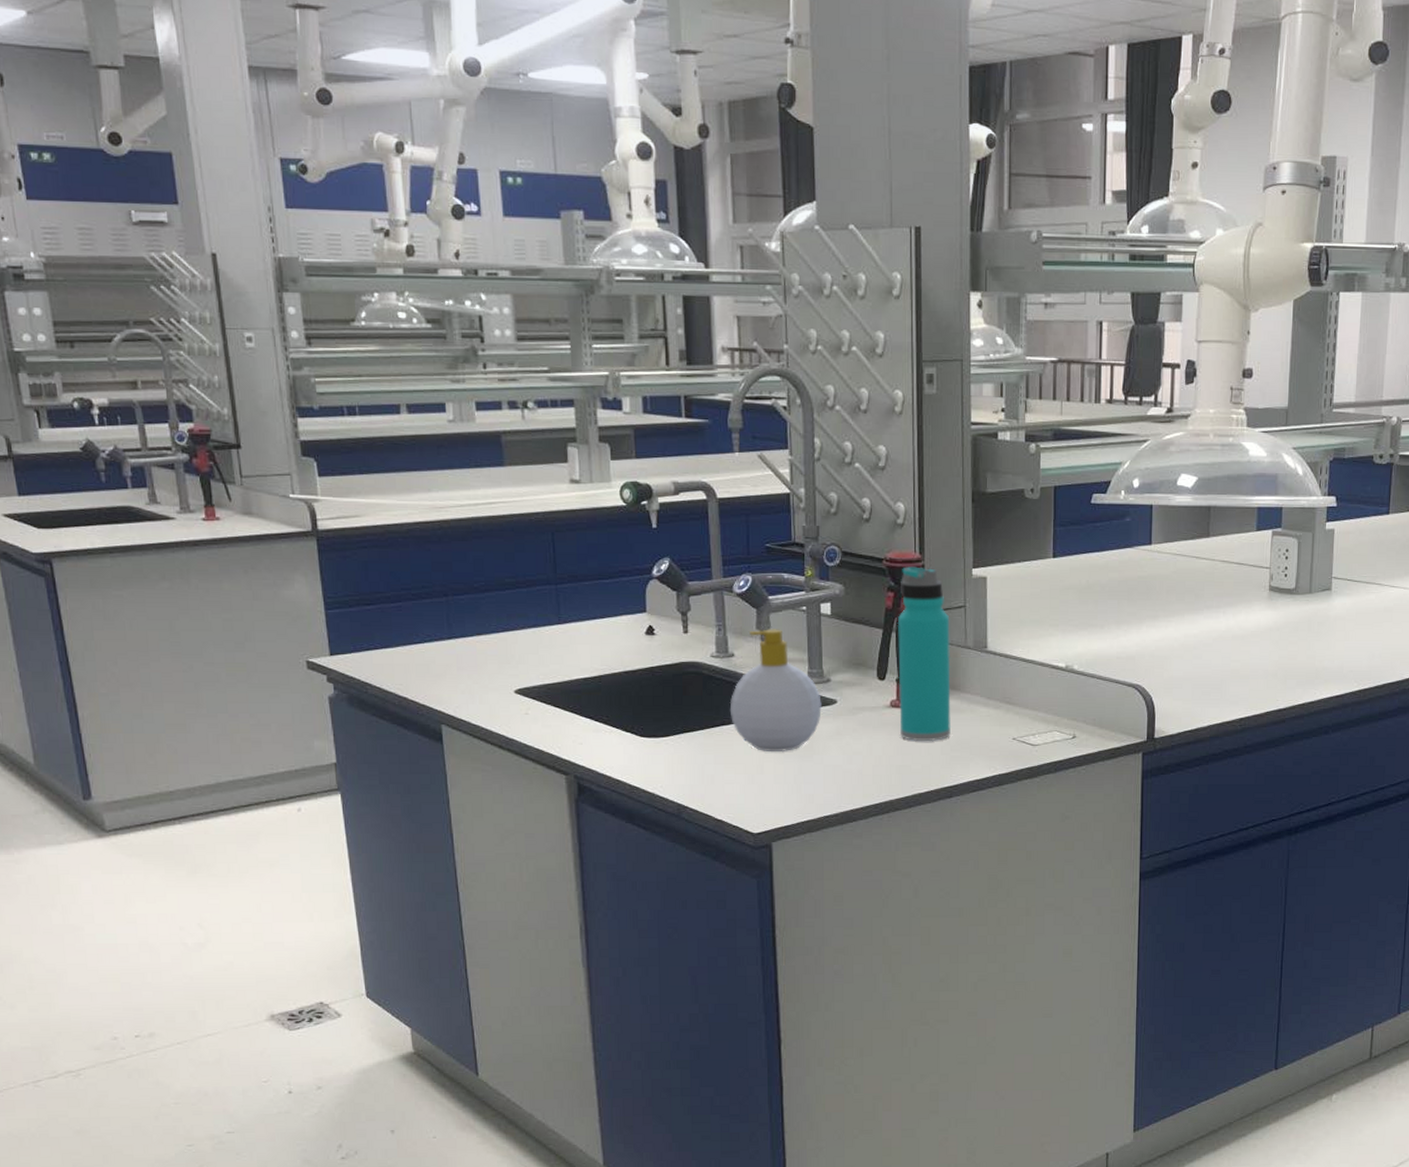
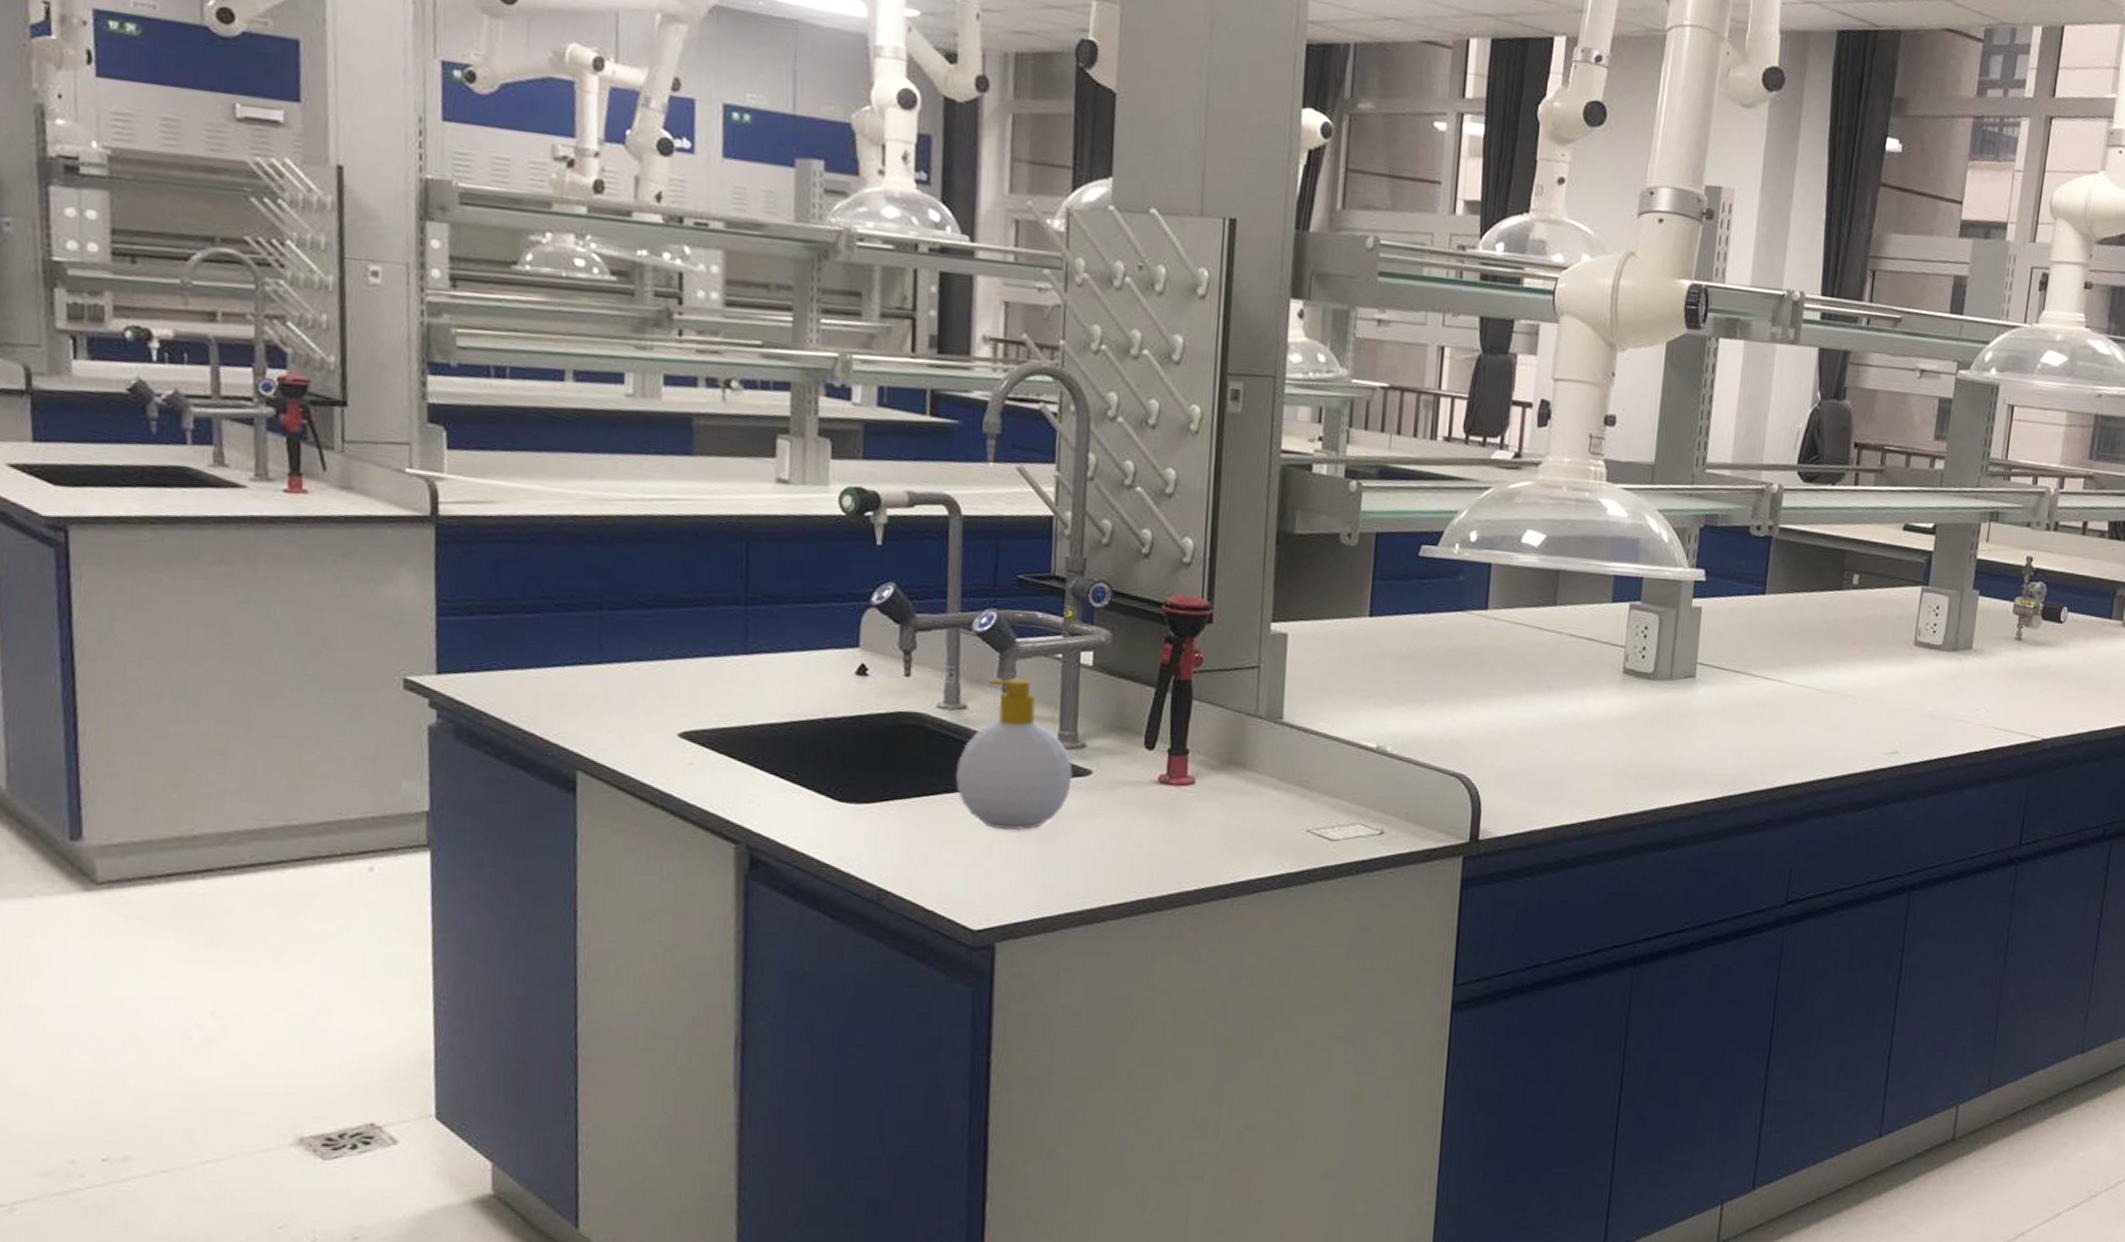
water bottle: present [897,566,951,742] -> none [1168,614,1240,829]

